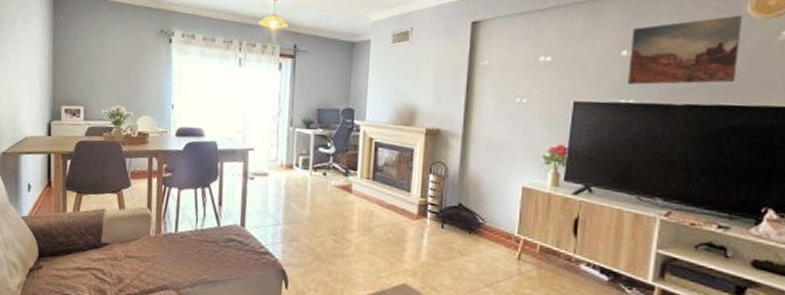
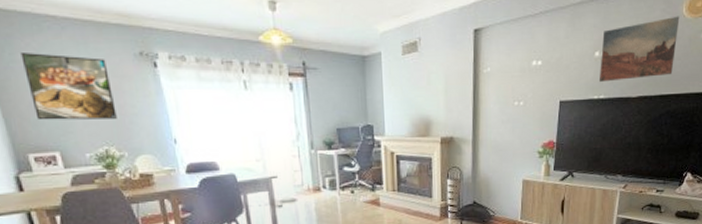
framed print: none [75,27,135,83] -> present [20,53,117,121]

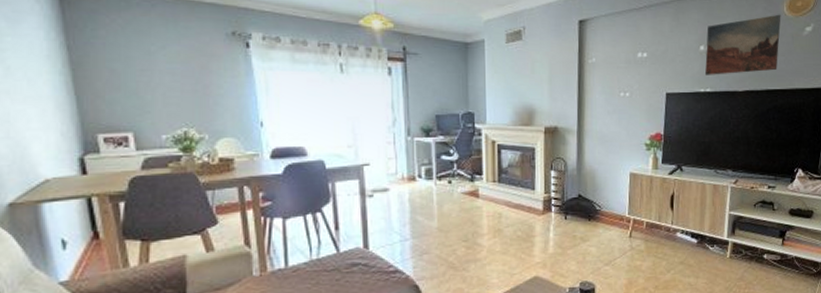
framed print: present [20,53,117,121] -> none [104,29,201,99]

